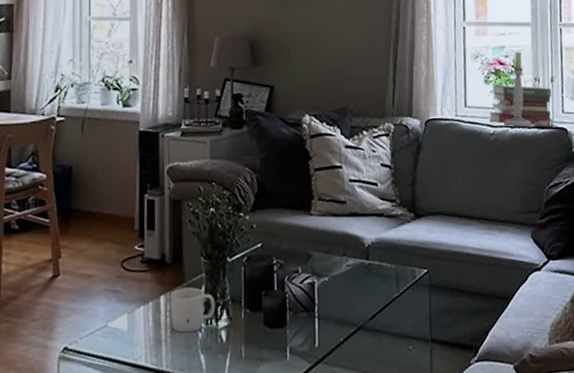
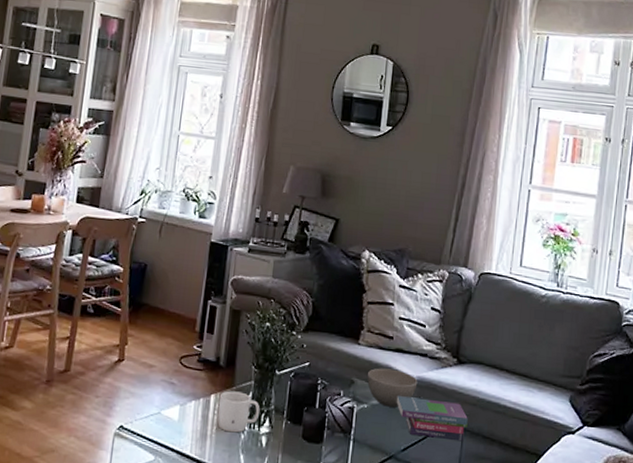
bowl: none [323,235,377,276] -> present [367,368,418,408]
books: none [357,259,435,301] -> present [396,396,469,442]
books: present [489,85,551,125] -> none [542,250,608,297]
candlestick: present [503,51,557,128] -> none [555,220,610,300]

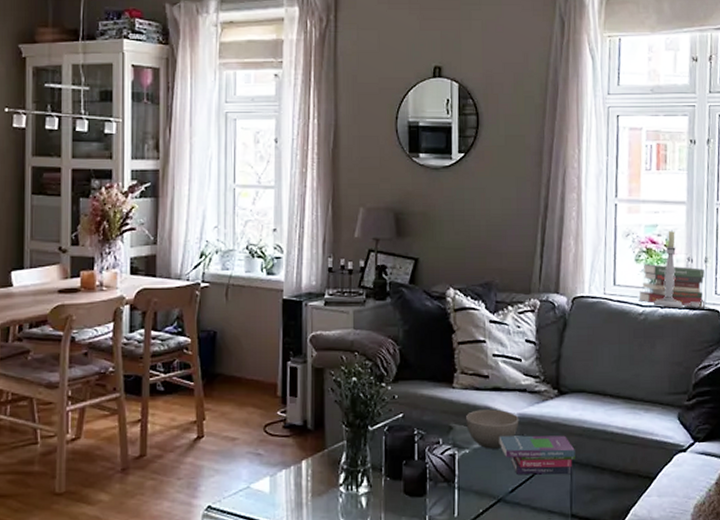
mug: present [217,391,260,433] -> none [311,453,356,498]
books: none [542,250,608,297] -> present [638,264,704,307]
candlestick: none [555,220,610,300] -> present [653,230,709,309]

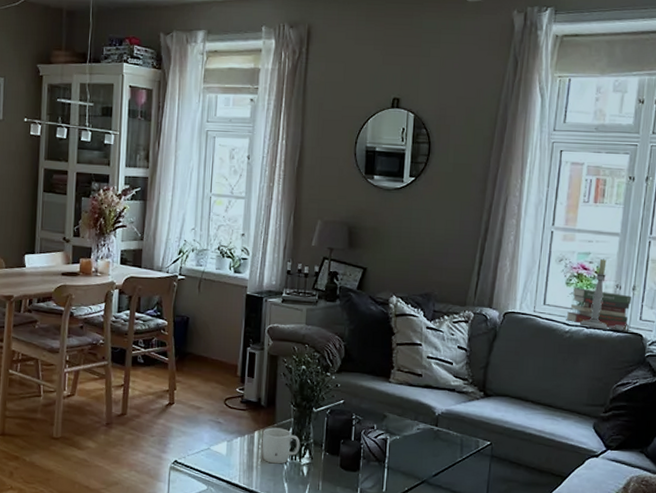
mug: none [311,453,356,498] -> present [262,427,300,464]
bowl: present [465,409,519,449] -> none [398,403,447,438]
books: present [498,435,577,475] -> none [426,427,496,467]

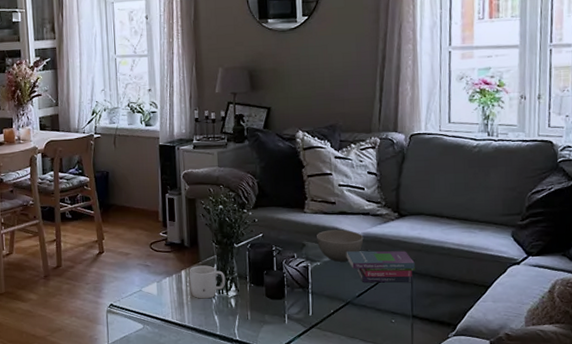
bowl: none [398,403,447,438] -> present [316,229,364,262]
books: none [426,427,496,467] -> present [346,250,416,284]
books: present [566,288,631,330] -> none [473,103,538,138]
candlestick: present [579,258,633,333] -> none [486,71,543,141]

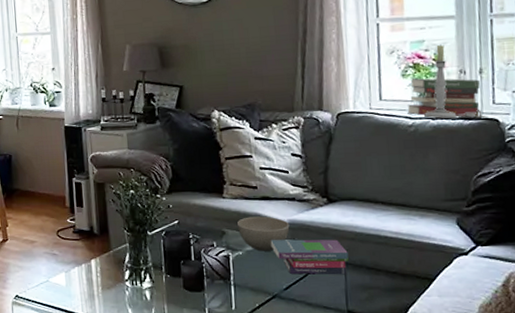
mug: present [189,265,226,299] -> none [99,254,140,291]
books: none [473,103,538,138] -> present [407,78,480,116]
candlestick: none [486,71,543,141] -> present [423,44,487,119]

